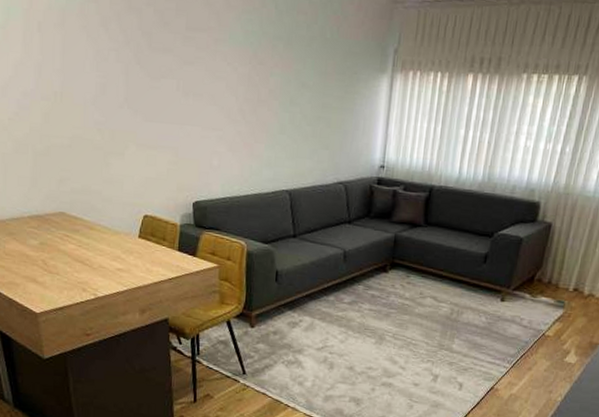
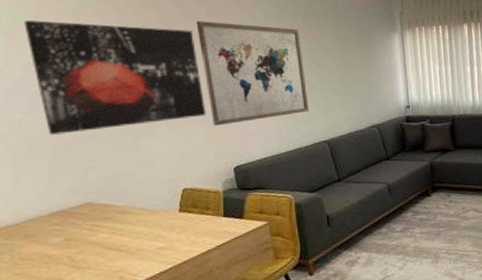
wall art: none [17,15,174,143] -> present [24,20,207,135]
wall art: none [174,34,278,156] -> present [196,21,309,127]

